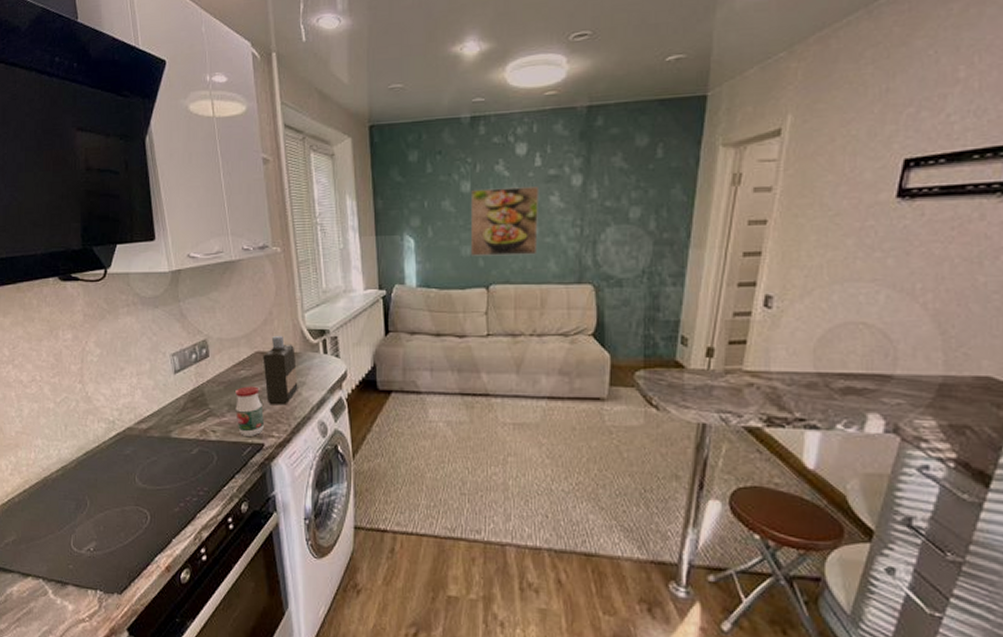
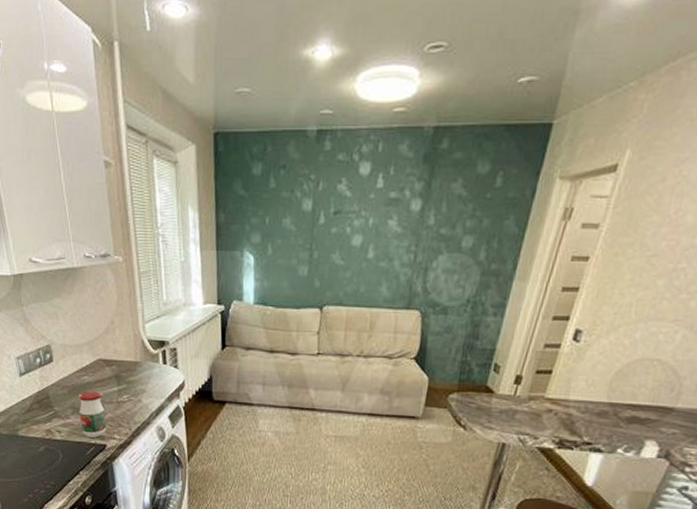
bottle: present [263,335,298,406] -> none [105,344,138,411]
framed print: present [470,186,540,256] -> none [307,208,379,279]

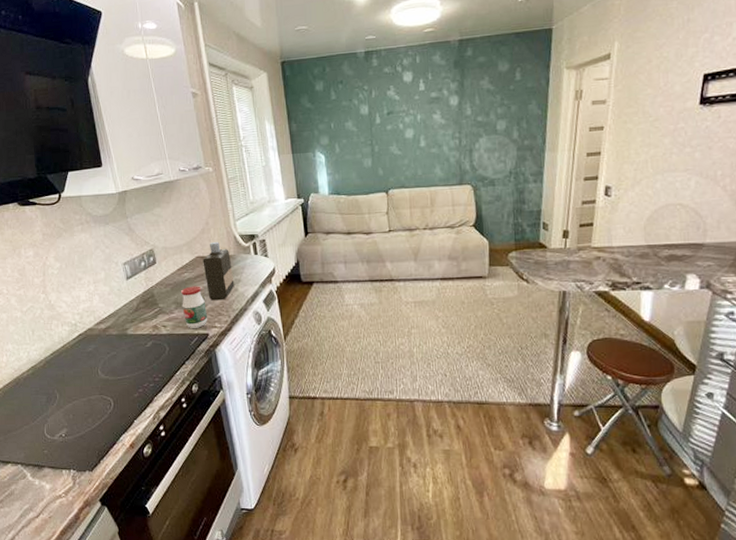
bottle: none [105,344,138,411] -> present [203,241,235,301]

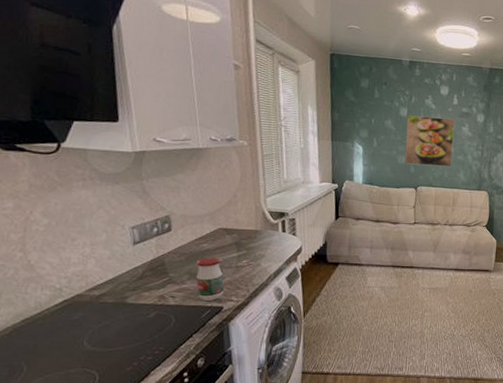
bottle: present [203,241,235,301] -> none [225,215,258,274]
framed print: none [368,107,425,167] -> present [404,115,456,167]

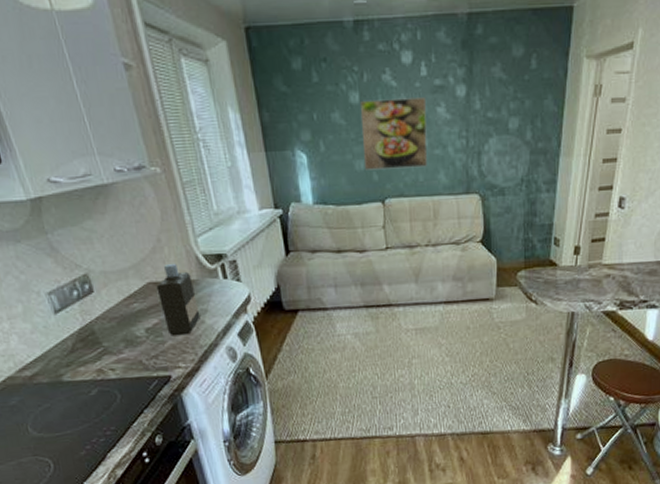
jar: present [196,257,225,301] -> none [131,318,169,370]
bottle: none [225,215,258,274] -> present [156,263,201,336]

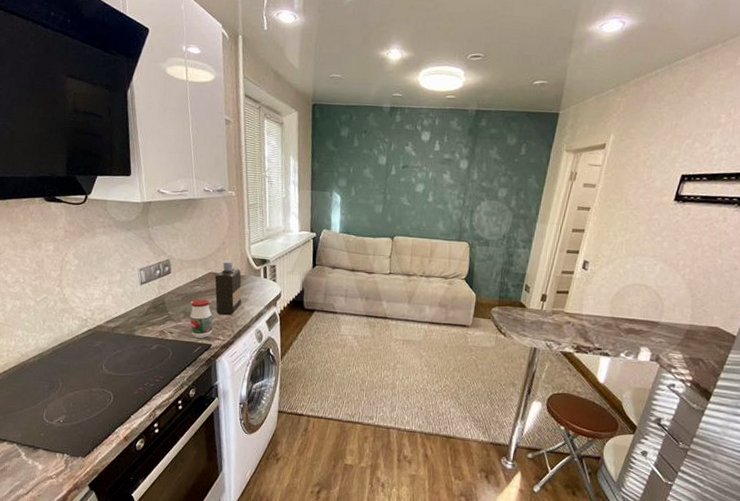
jar: none [131,318,169,370] -> present [190,299,213,338]
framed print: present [359,97,428,170] -> none [382,163,437,217]

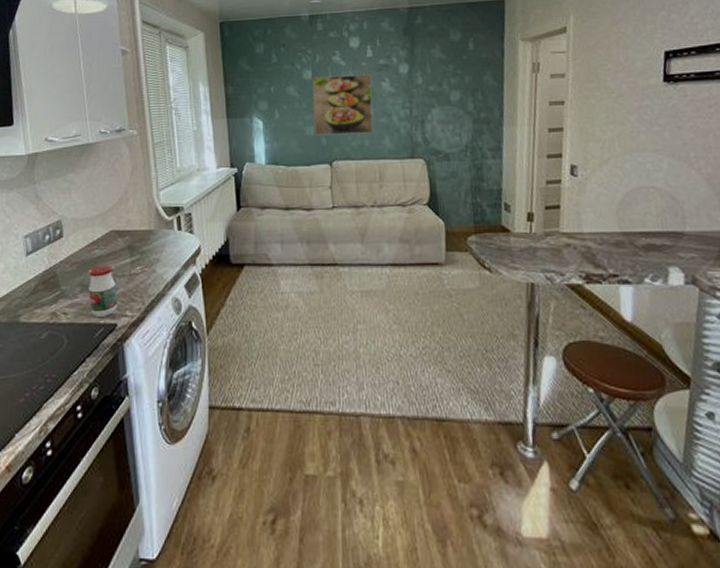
bottle: present [214,260,242,316] -> none [117,213,152,284]
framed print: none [382,163,437,217] -> present [312,74,373,136]

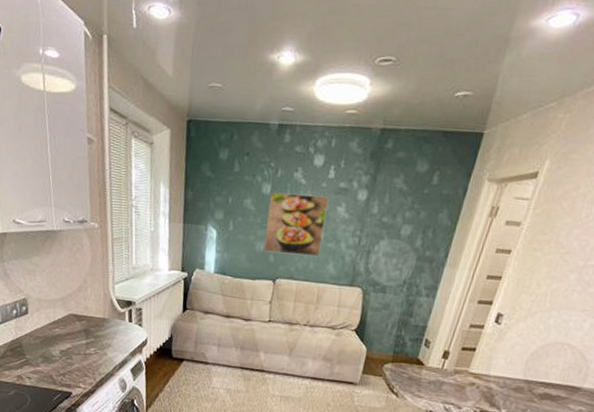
jar: present [88,265,118,317] -> none [49,342,74,385]

